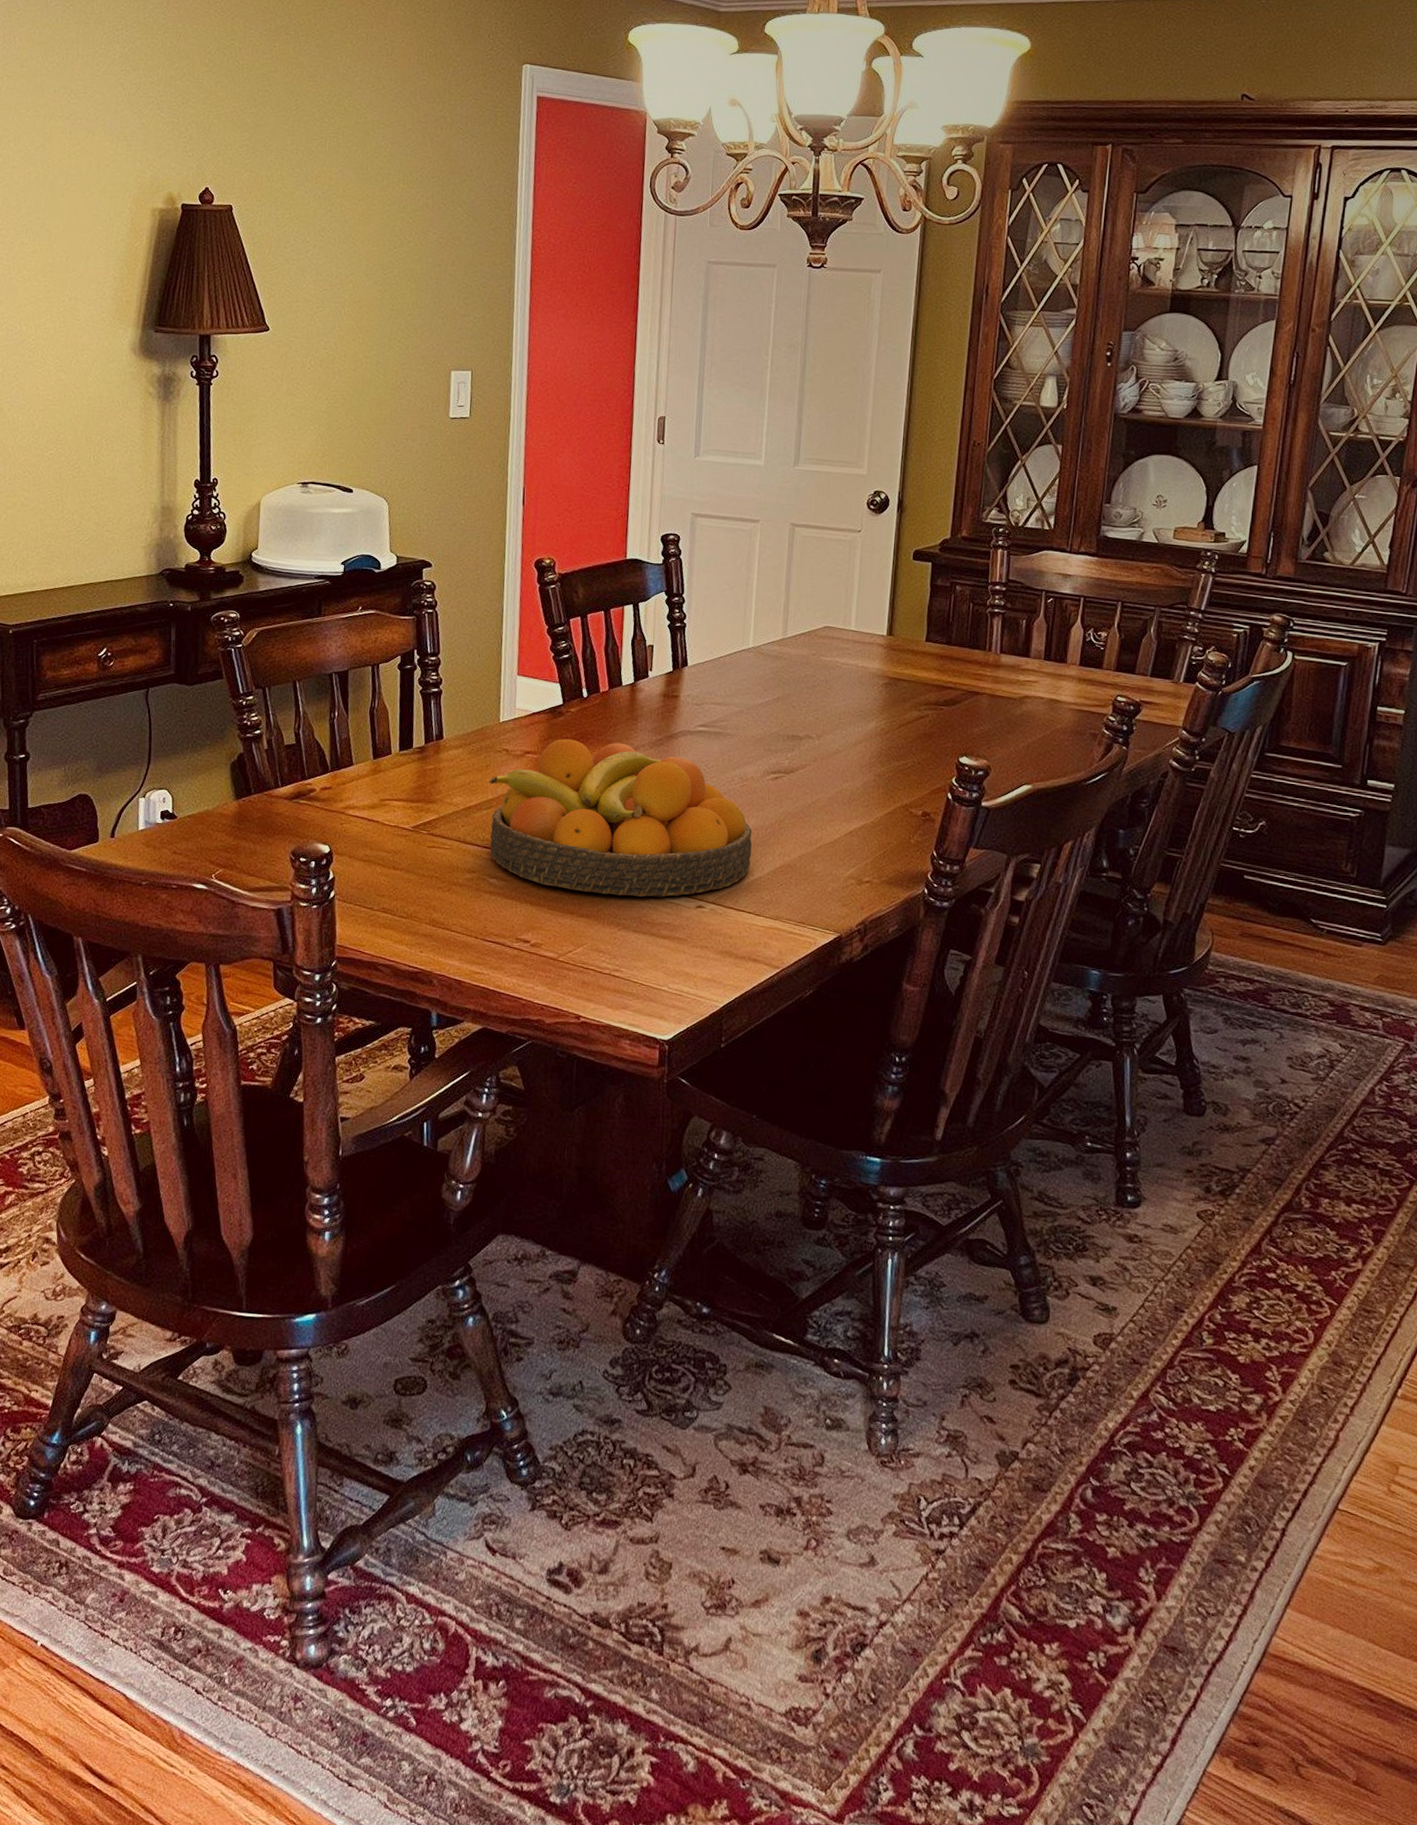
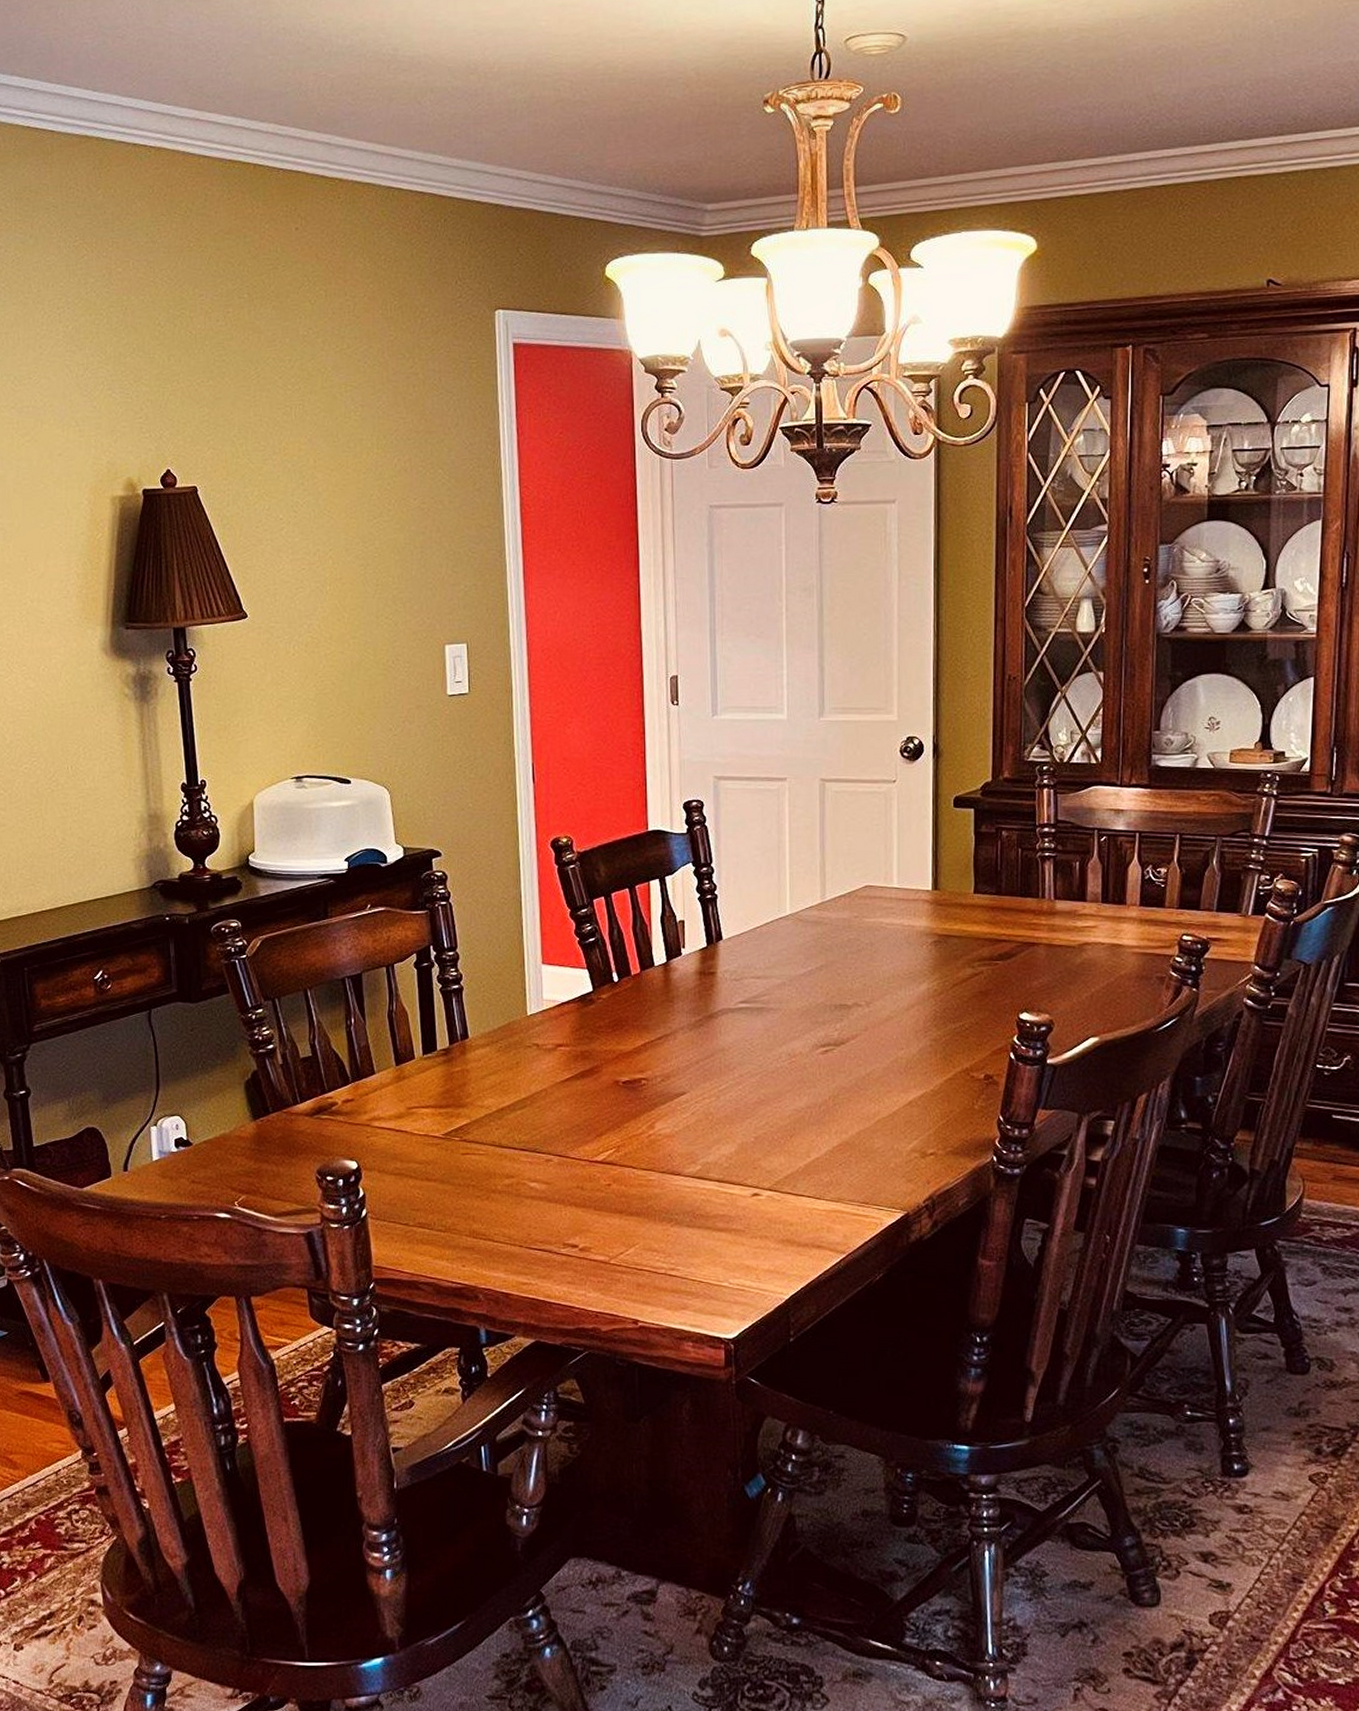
fruit bowl: present [488,738,753,897] -> none [520,1027,806,1190]

